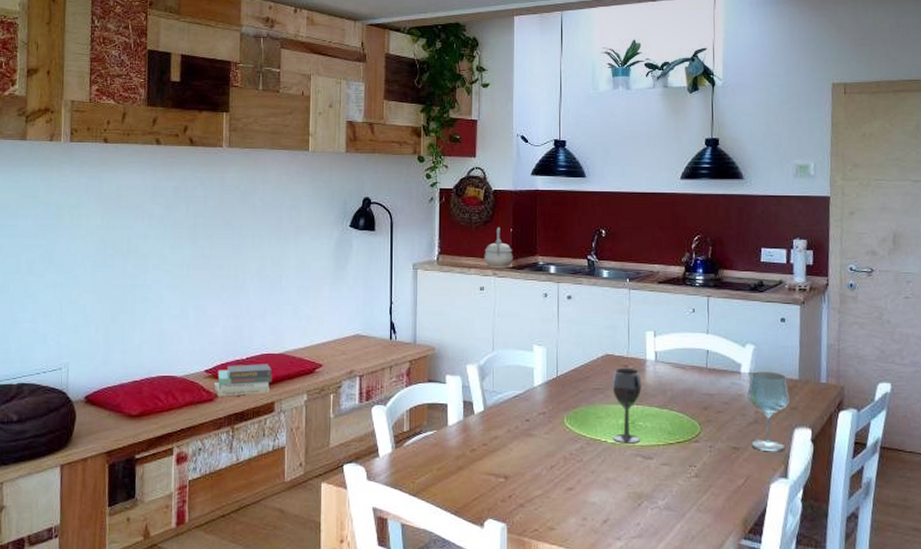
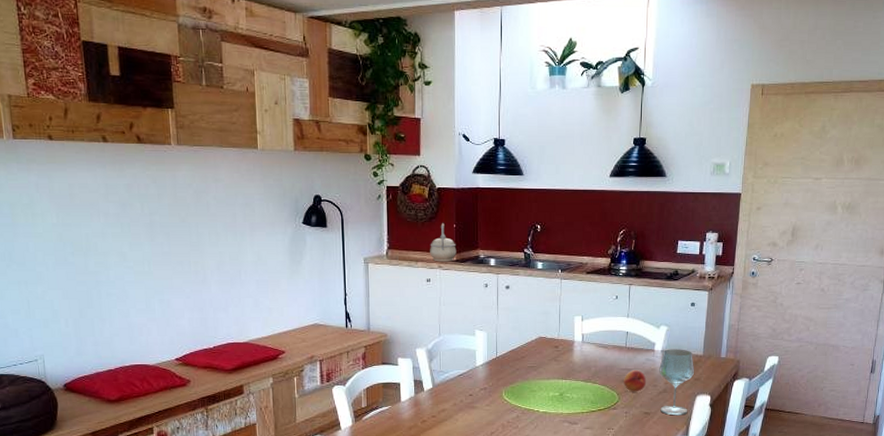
books: present [213,364,272,397] -> none [185,352,240,382]
wine glass: present [612,367,642,444] -> none [544,348,570,412]
fruit: none [706,396,733,422] -> present [624,370,647,392]

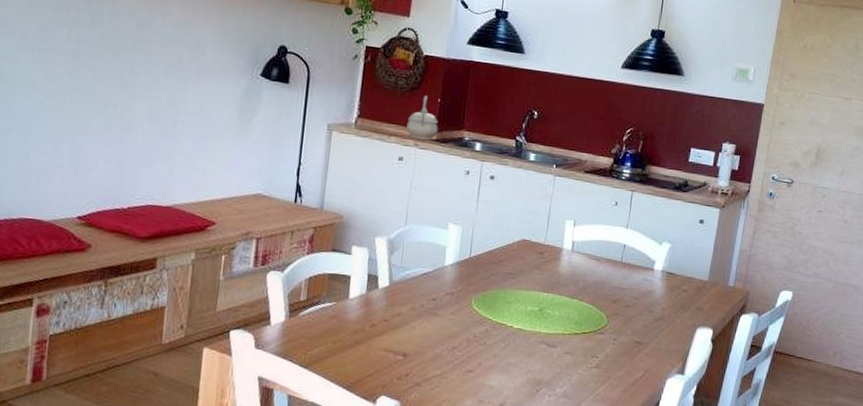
fruit: present [624,370,647,392] -> none [615,290,642,317]
wine glass: present [659,349,695,416] -> none [654,269,698,349]

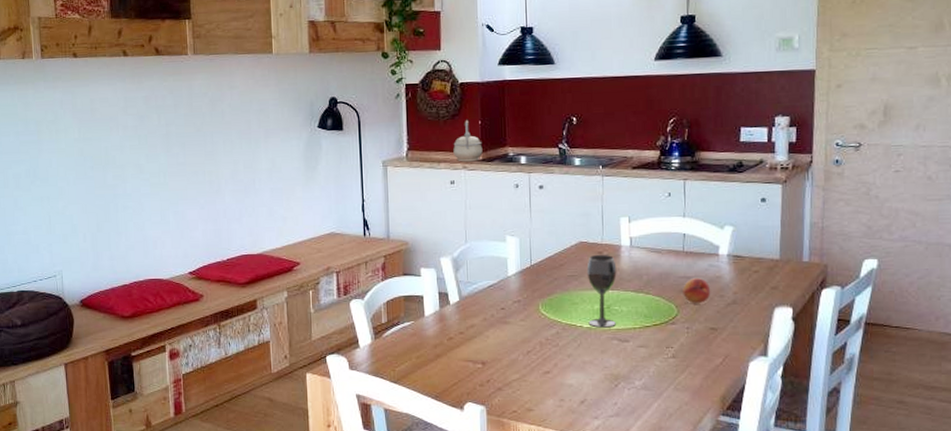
wine glass: none [519,254,556,331] -> present [586,254,617,328]
fruit: none [615,290,642,317] -> present [683,278,711,304]

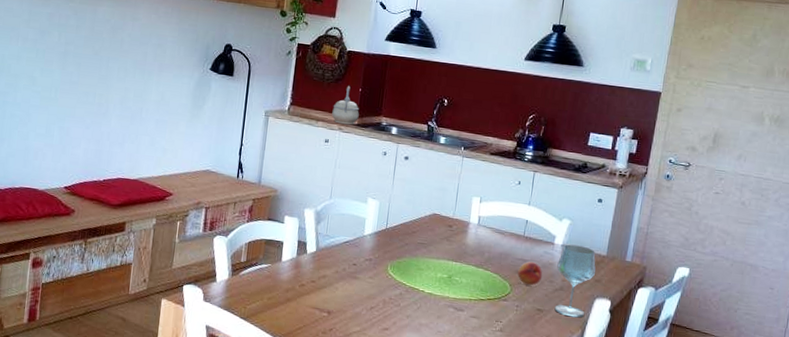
wine glass: present [586,254,617,328] -> none [430,227,463,296]
wine glass: none [726,252,771,332] -> present [554,244,596,318]

